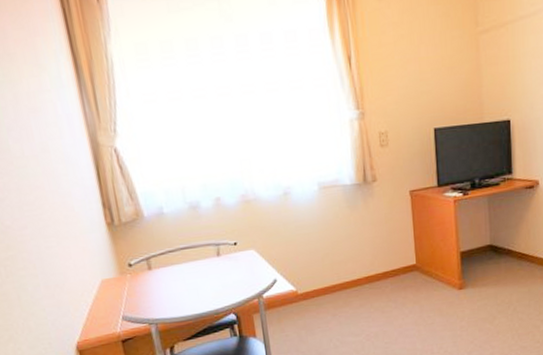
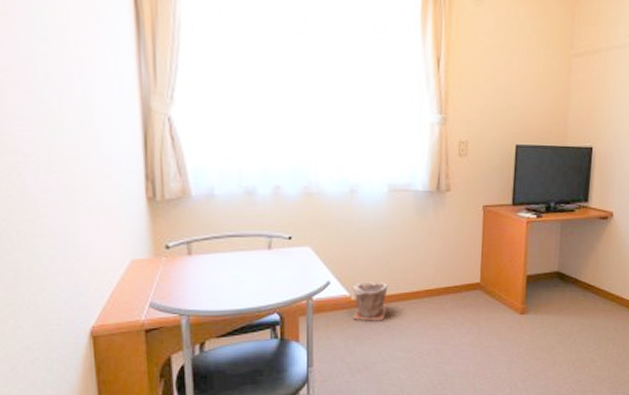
plant pot: none [297,273,332,312] -> present [352,281,388,321]

